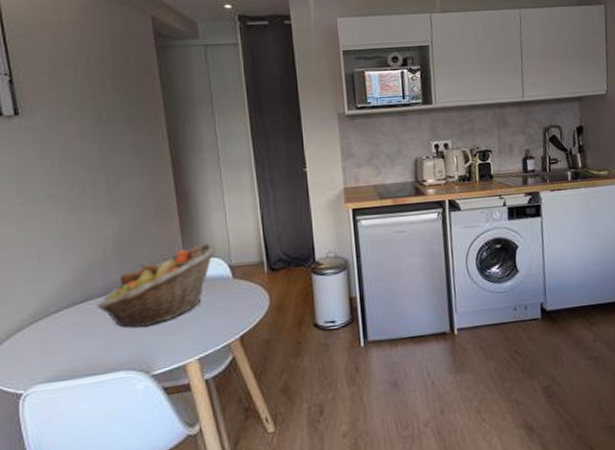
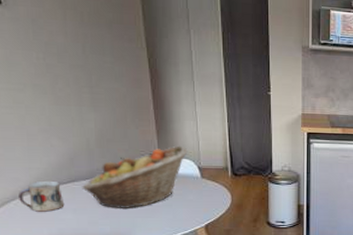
mug: none [25,302,75,343] -> present [18,180,63,212]

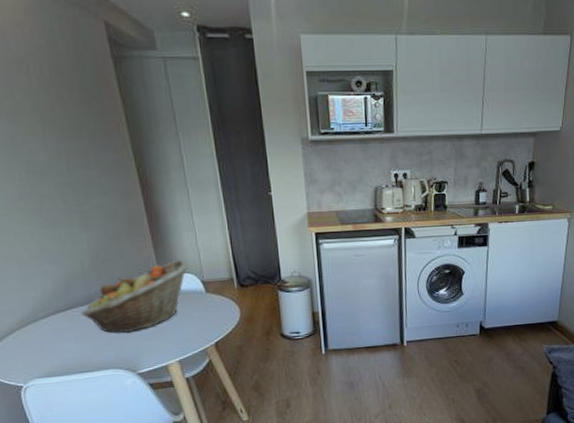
mug: present [18,180,63,212] -> none [16,309,64,344]

